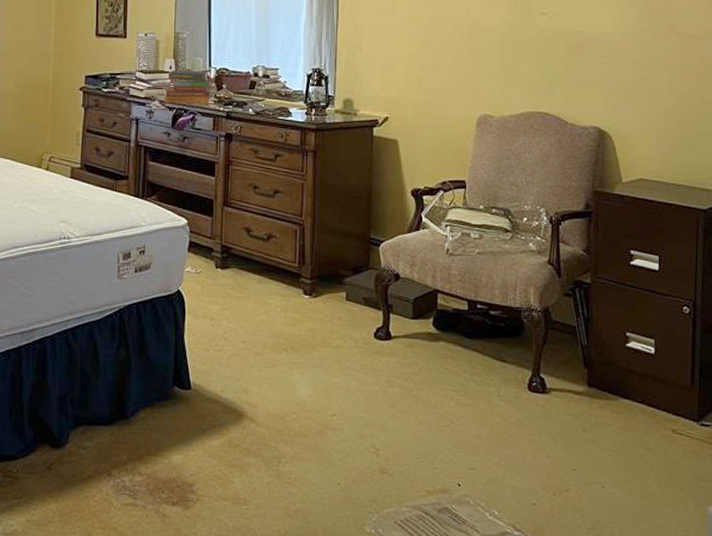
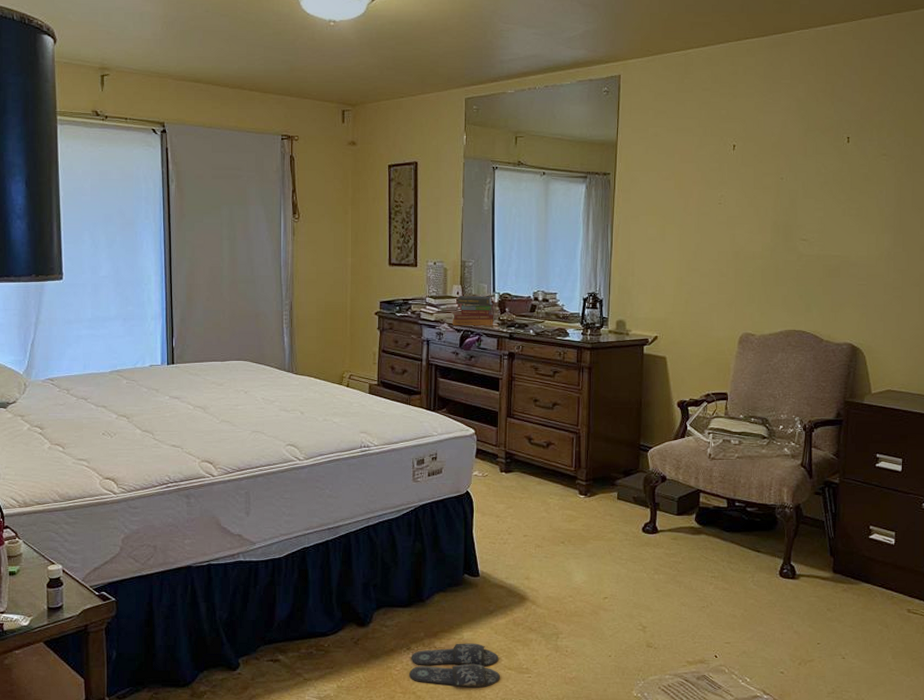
slippers: none [110,468,214,522] -> present [409,643,500,688]

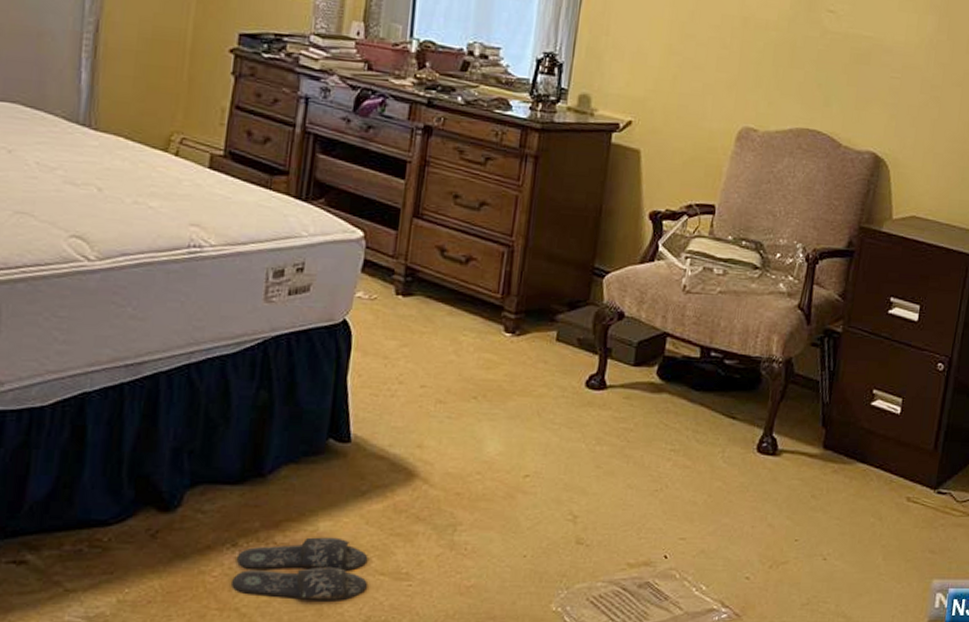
books: present [451,296,494,326] -> none [344,37,409,86]

